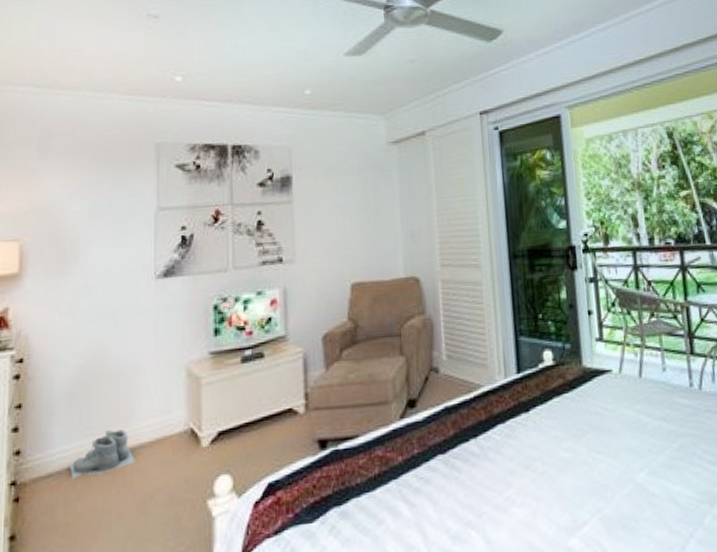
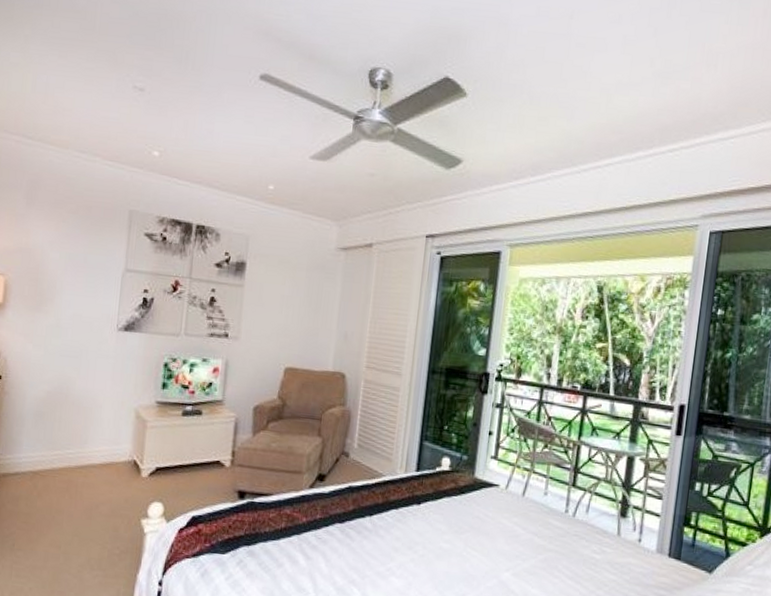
boots: present [68,429,135,480] -> none [32,448,86,482]

